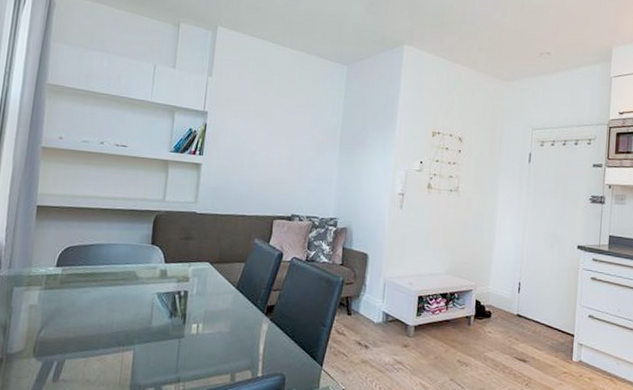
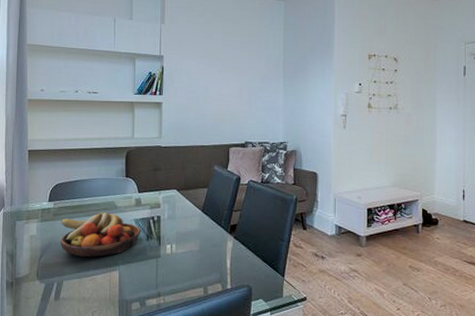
fruit bowl: none [65,282,164,334] -> present [60,211,141,257]

